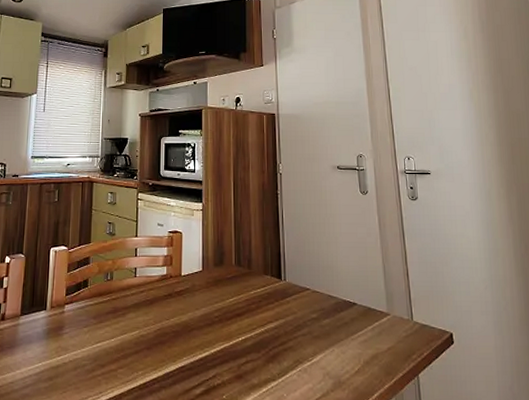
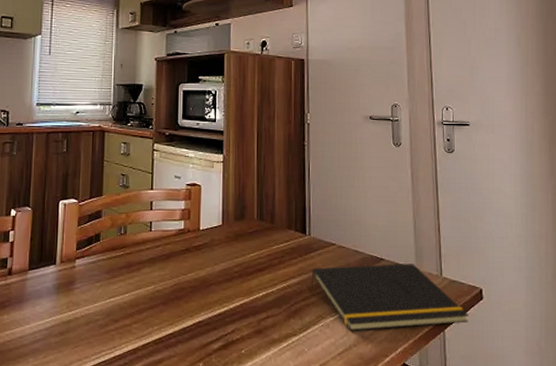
notepad: none [286,308,442,377] -> present [309,263,470,332]

